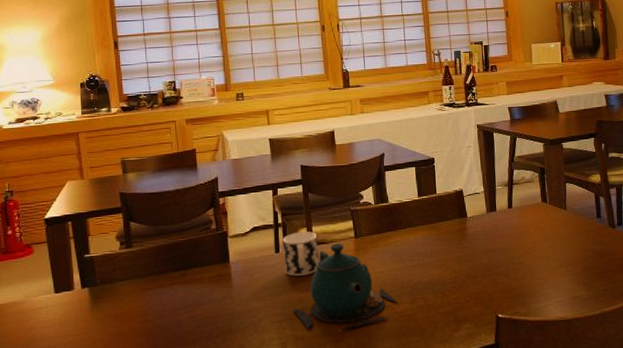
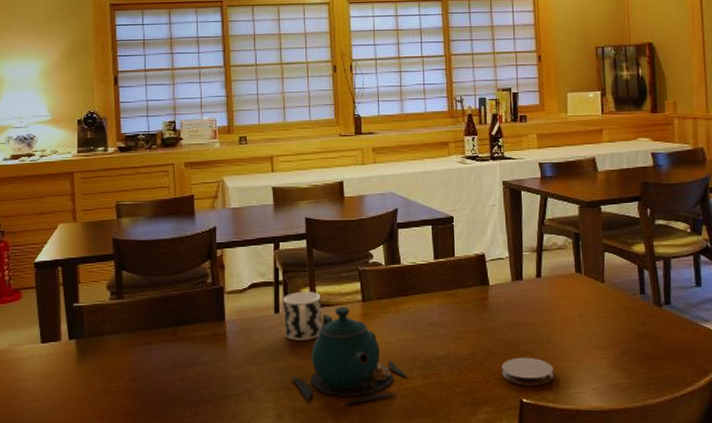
coaster: none [479,278,525,303] -> present [501,357,554,386]

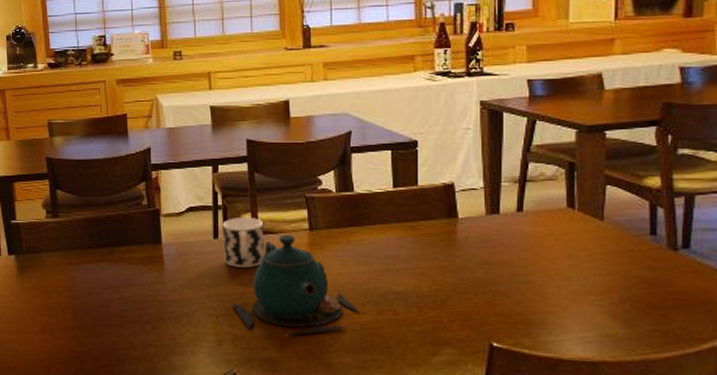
coaster: present [501,357,554,386] -> none [469,298,532,330]

